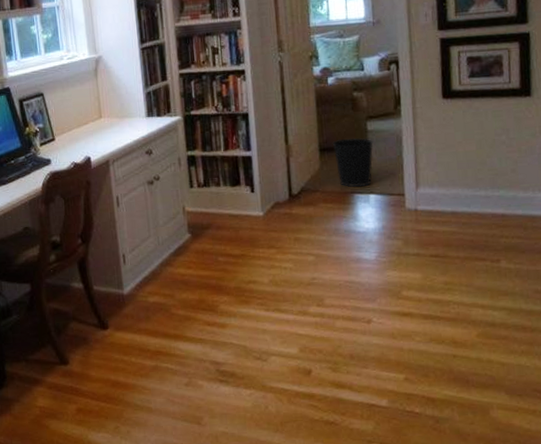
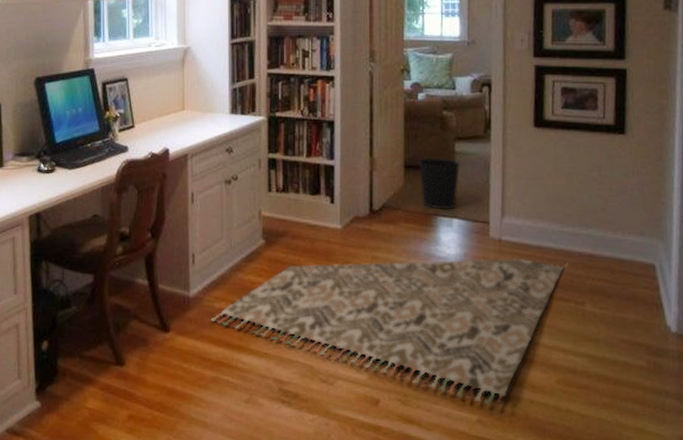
rug: none [145,224,482,365] -> present [210,258,568,408]

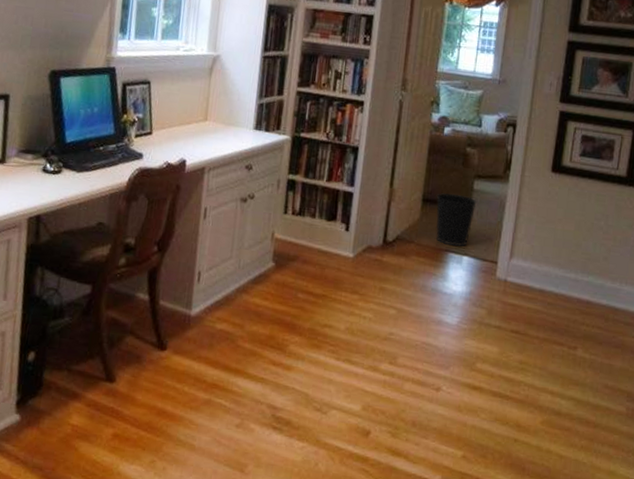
rug: present [210,258,568,408] -> none [210,290,566,445]

